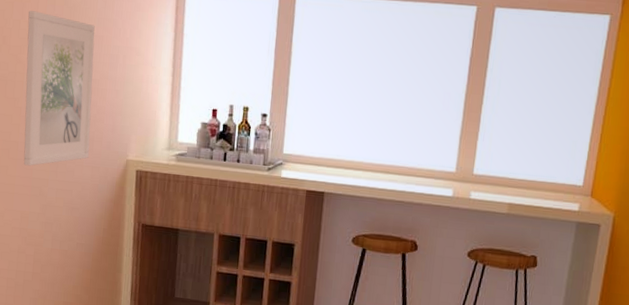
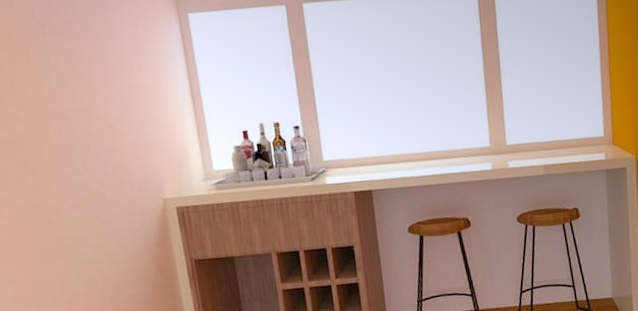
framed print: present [23,11,95,166] -> none [20,64,121,227]

